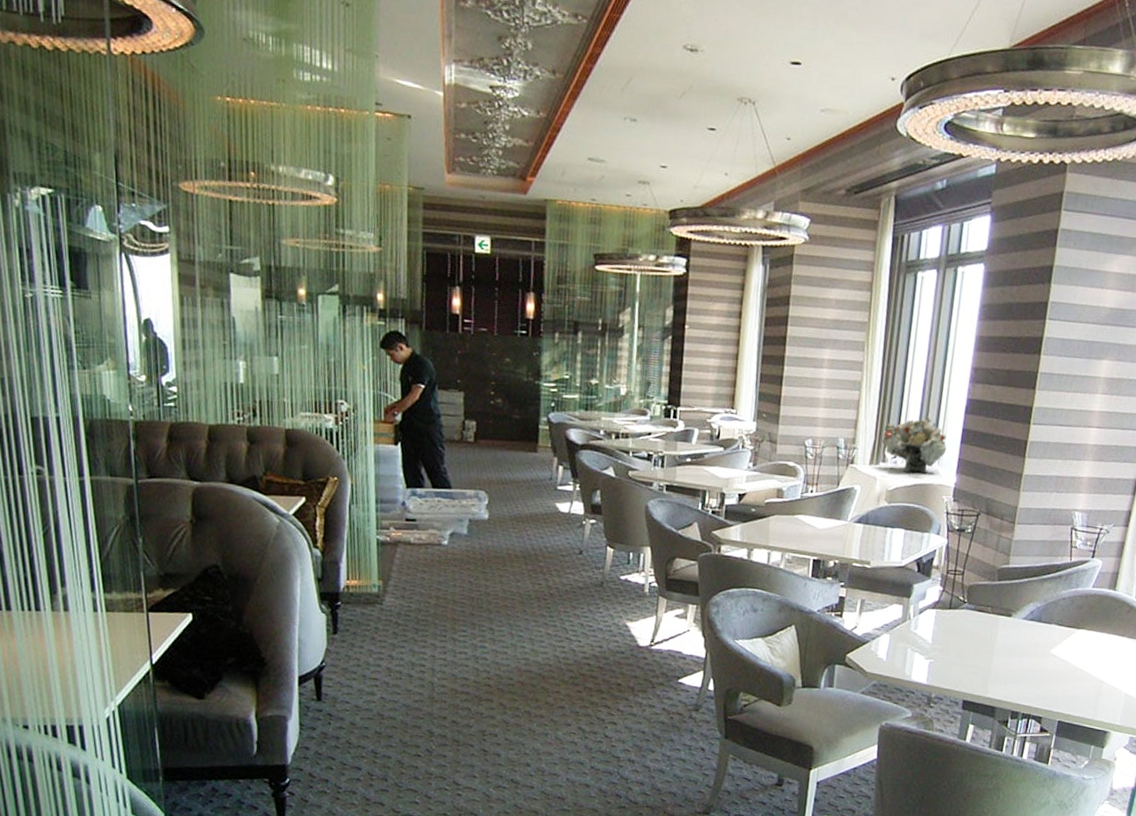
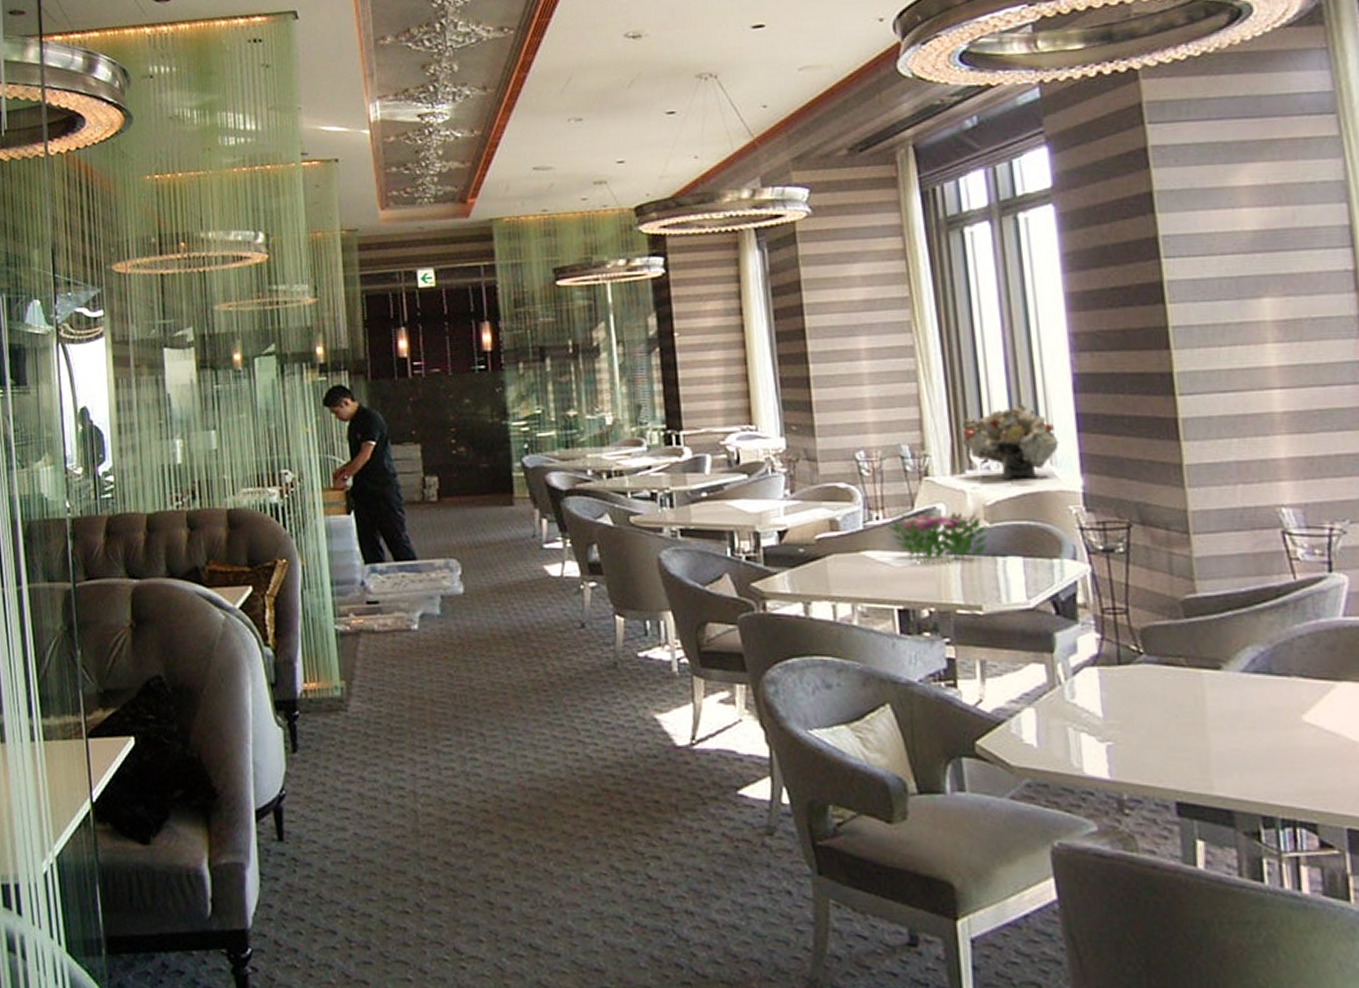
flower arrangement: none [818,490,887,530] -> present [889,511,989,565]

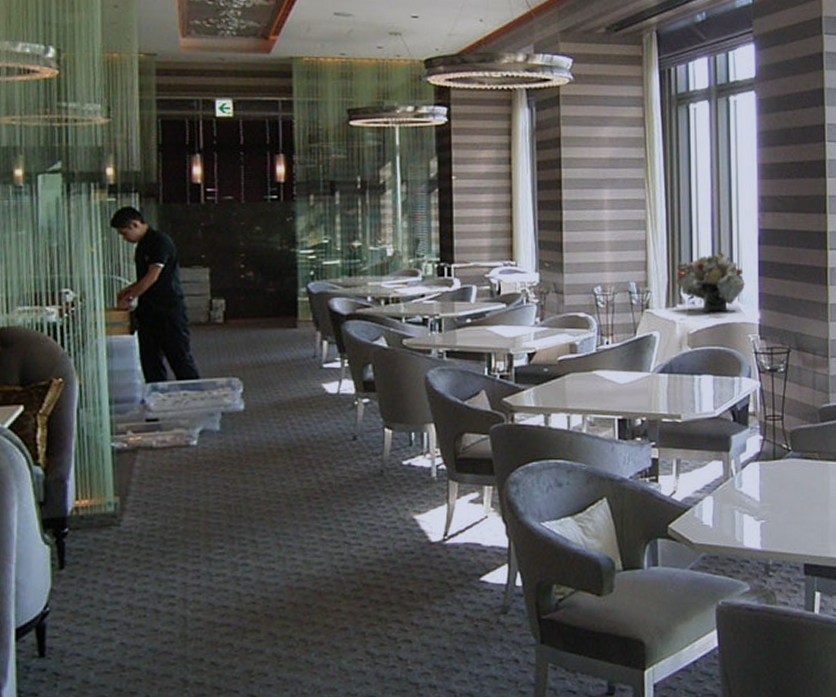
flower arrangement: present [889,511,989,565] -> none [616,338,690,382]

